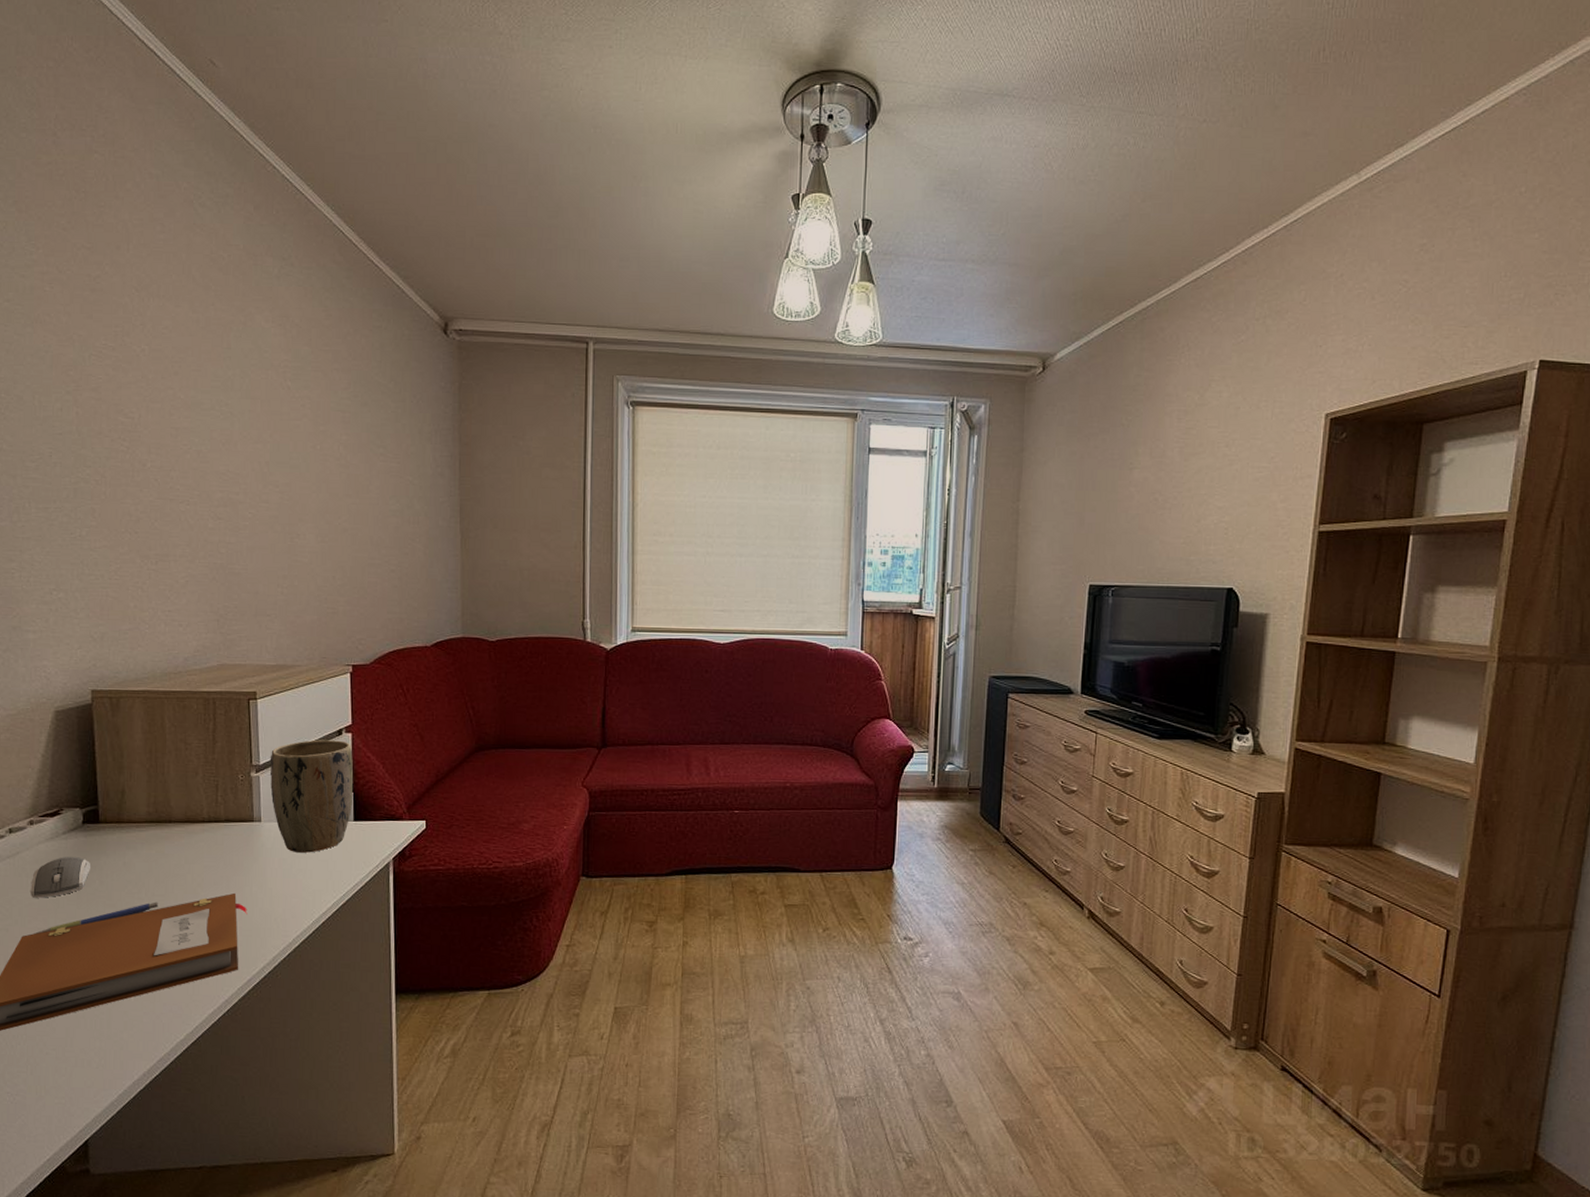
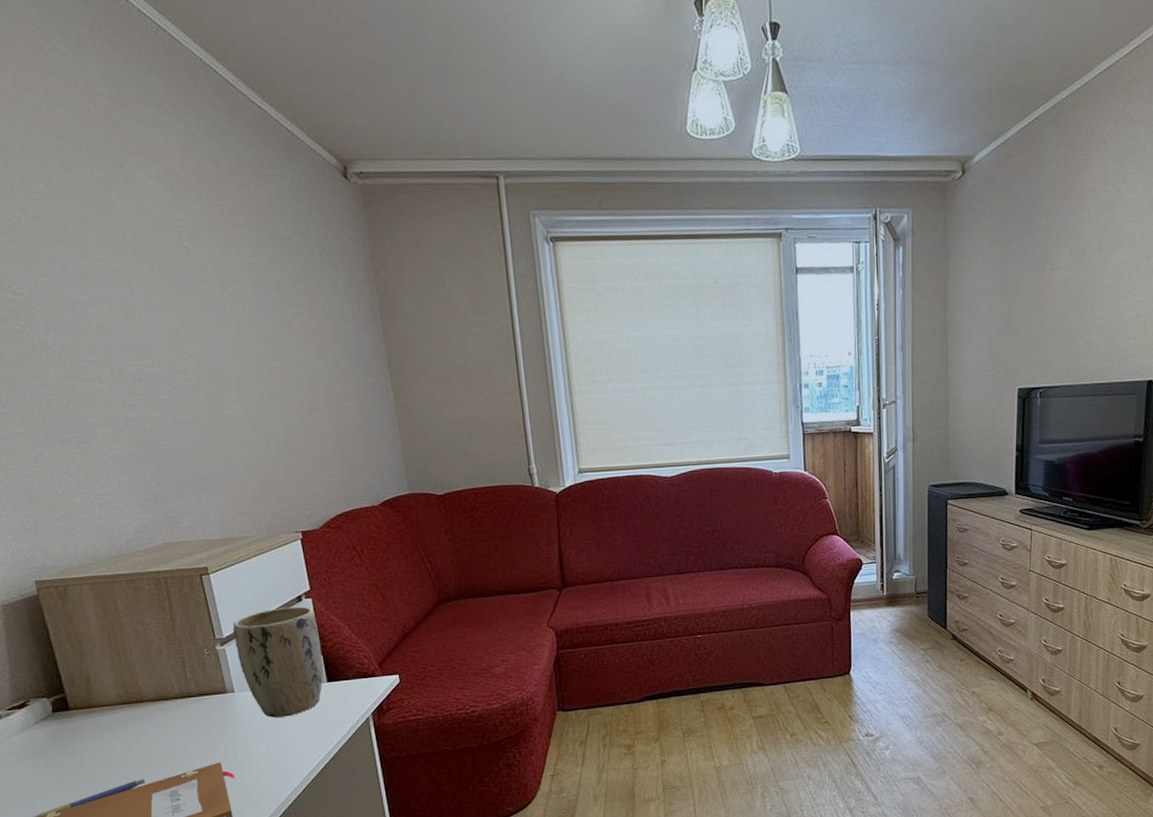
computer mouse: present [31,856,90,898] -> none [11,744,70,788]

